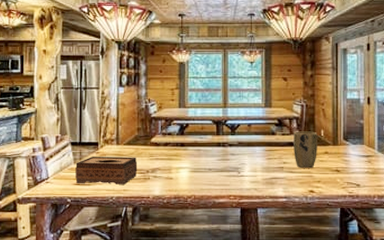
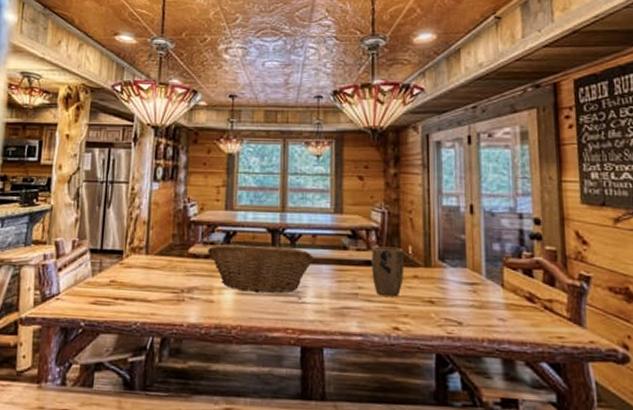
tissue box: present [75,156,138,185] -> none [92,267,171,307]
fruit basket: none [166,134,250,170] -> present [208,243,314,294]

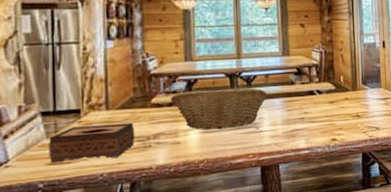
tissue box: none [92,267,171,307] -> present [49,122,135,163]
plant pot: present [372,246,404,297] -> none [313,78,338,117]

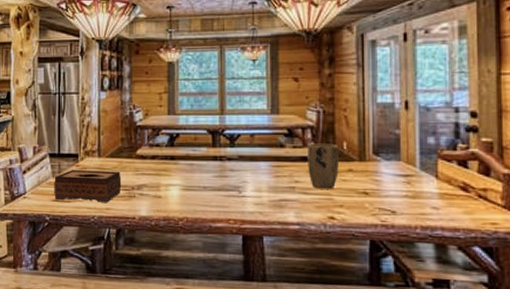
fruit basket: present [171,87,268,130] -> none [154,145,253,189]
plant pot: none [313,78,338,117] -> present [308,143,339,189]

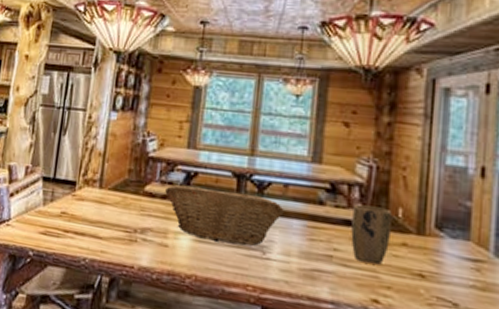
tissue box: present [54,169,122,203] -> none [42,198,124,244]
fruit basket: none [154,145,253,189] -> present [165,184,284,246]

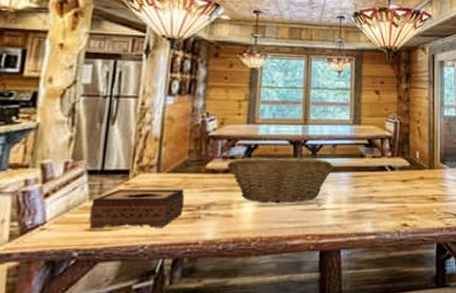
tissue box: none [42,198,124,244] -> present [89,188,185,228]
plant pot: present [351,204,392,265] -> none [385,153,412,197]

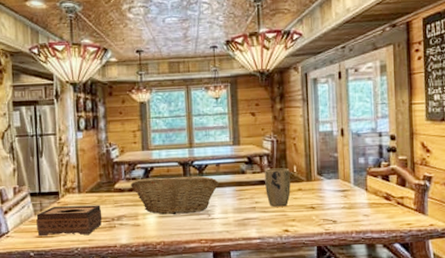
plant pot: none [385,153,412,197] -> present [265,168,291,207]

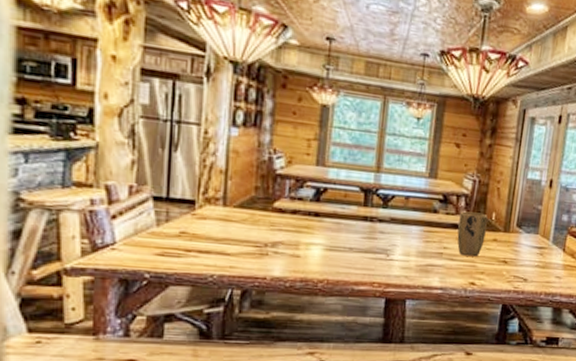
tissue box: present [36,205,102,236] -> none [158,218,252,260]
fruit basket: present [131,175,219,215] -> none [295,200,405,251]

